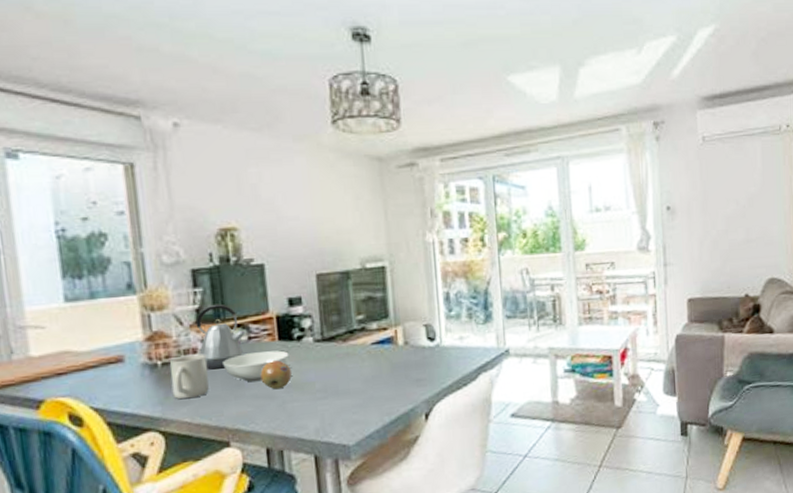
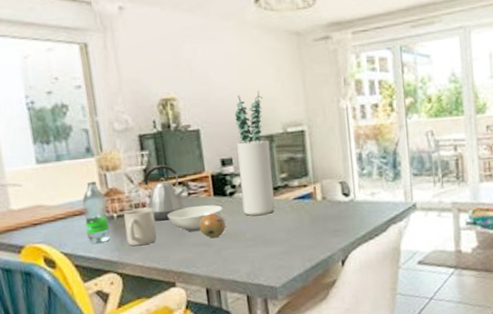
bottle: none [119,322,152,397] -> present [82,181,110,244]
vase: none [305,221,350,364] -> present [234,91,275,216]

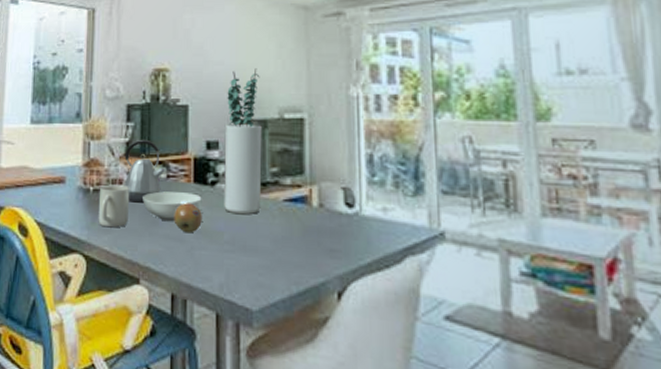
bottle: present [82,181,110,244] -> none [62,148,85,217]

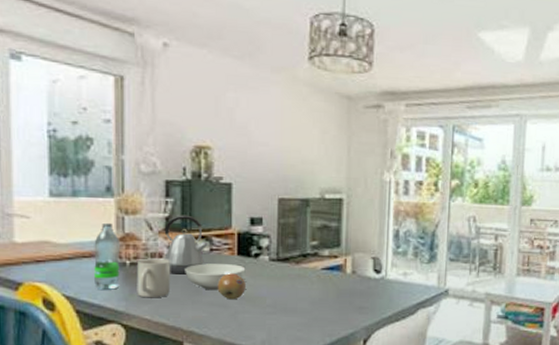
bottle: none [62,148,85,217] -> present [94,222,120,290]
vase: present [224,68,262,215] -> none [267,151,304,282]

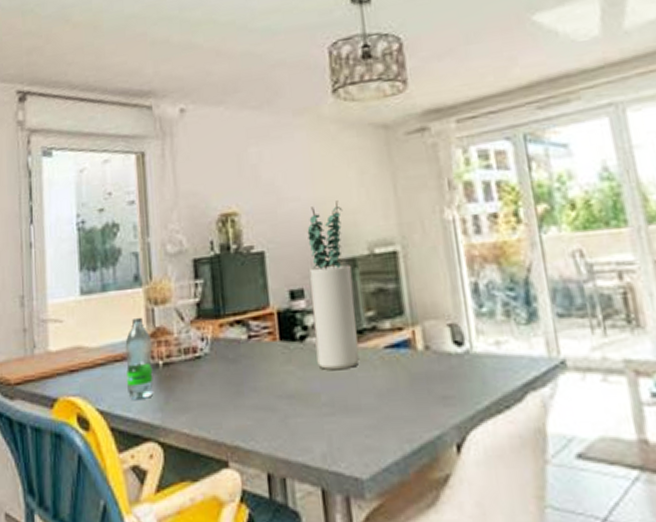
mug: present [136,258,171,298] -> none [170,353,208,406]
kettle: present [164,215,210,275] -> none [196,297,247,373]
bowl: present [185,263,246,291] -> none [222,352,292,390]
fruit: present [217,273,246,300] -> none [260,364,294,400]
vase: none [267,151,304,282] -> present [307,200,360,371]

